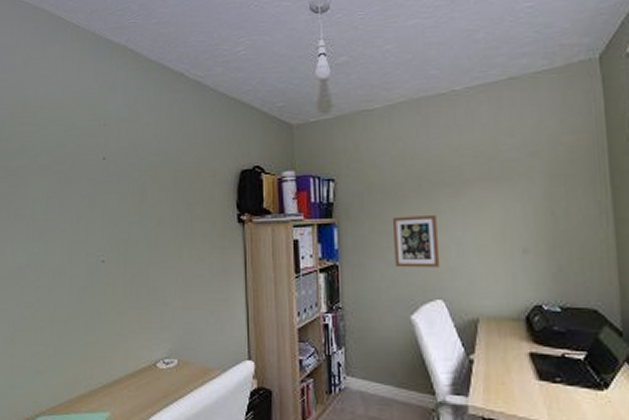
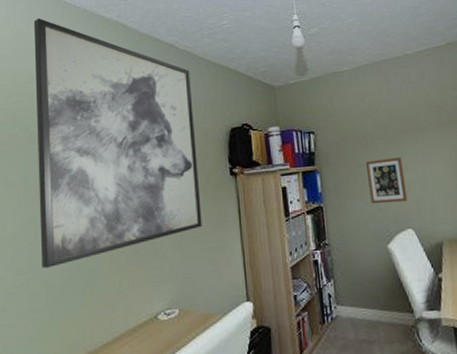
wall art: none [43,41,205,303] -> present [33,17,202,268]

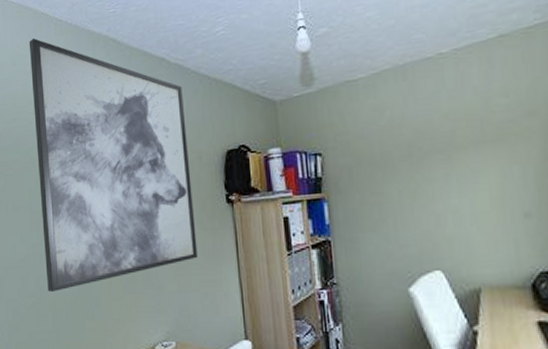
picture frame: present [365,157,408,204] -> none [383,184,437,240]

